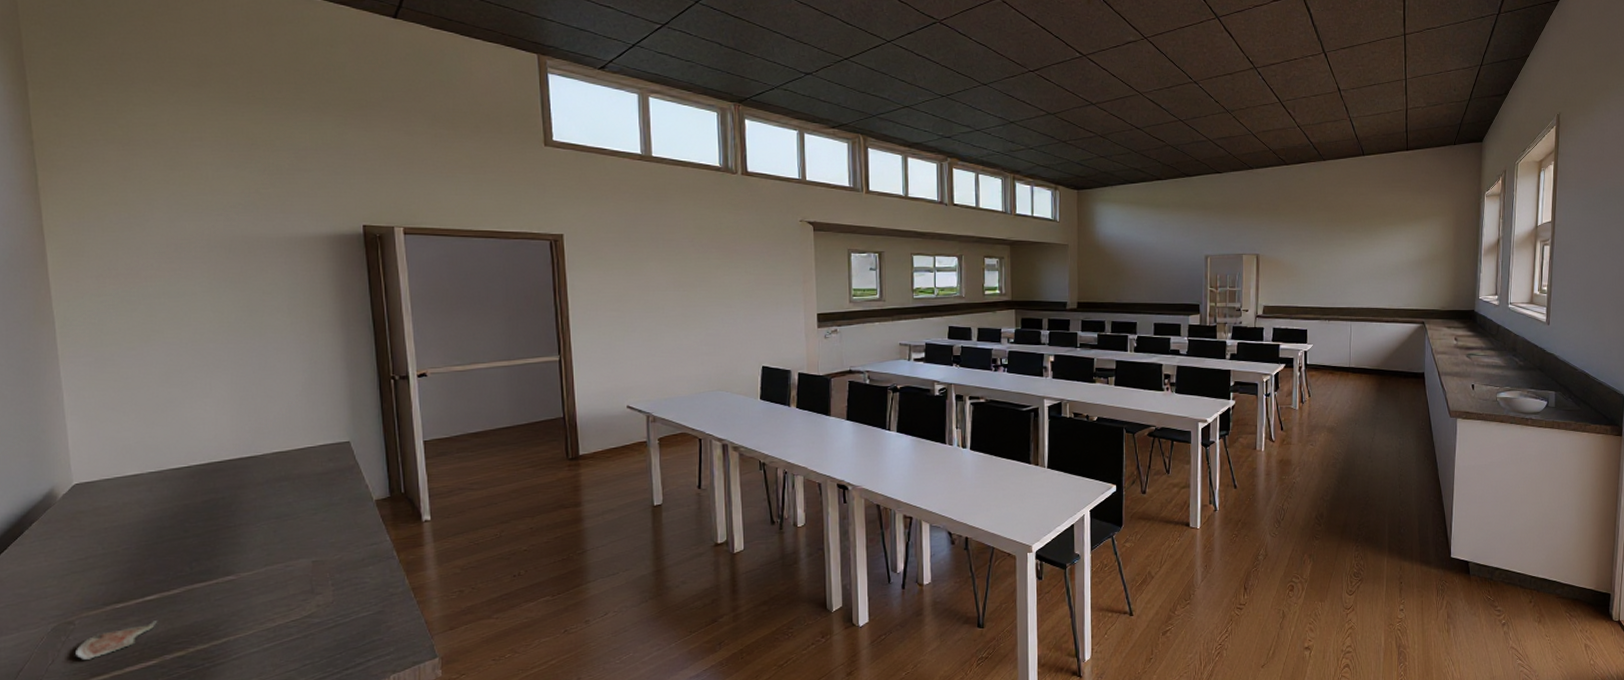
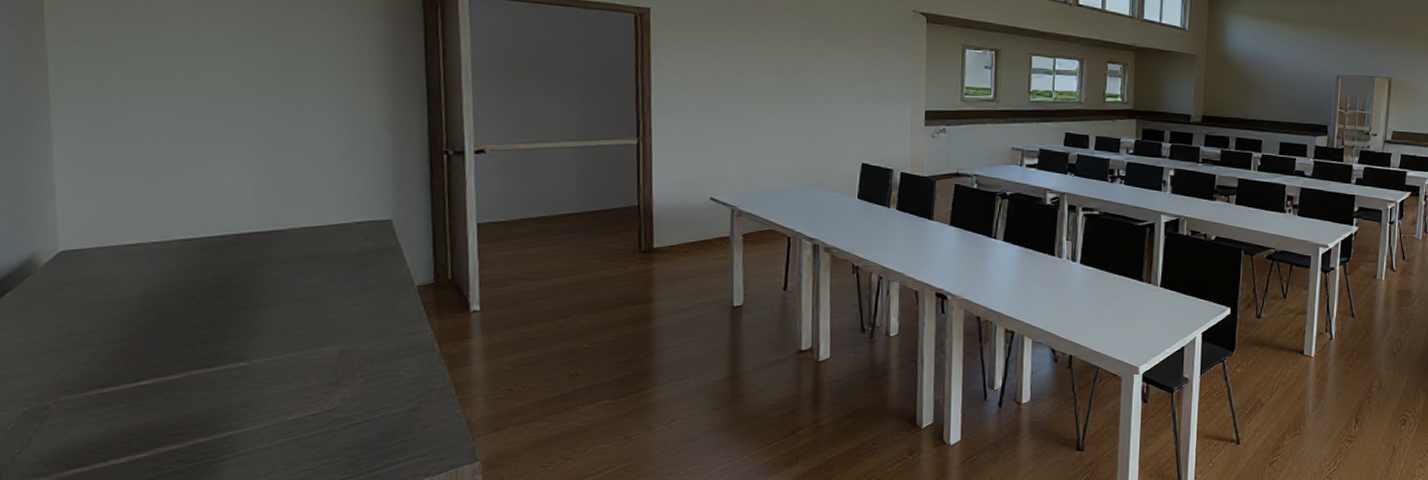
paper cup: present [76,620,157,660] -> none [49,408,150,450]

